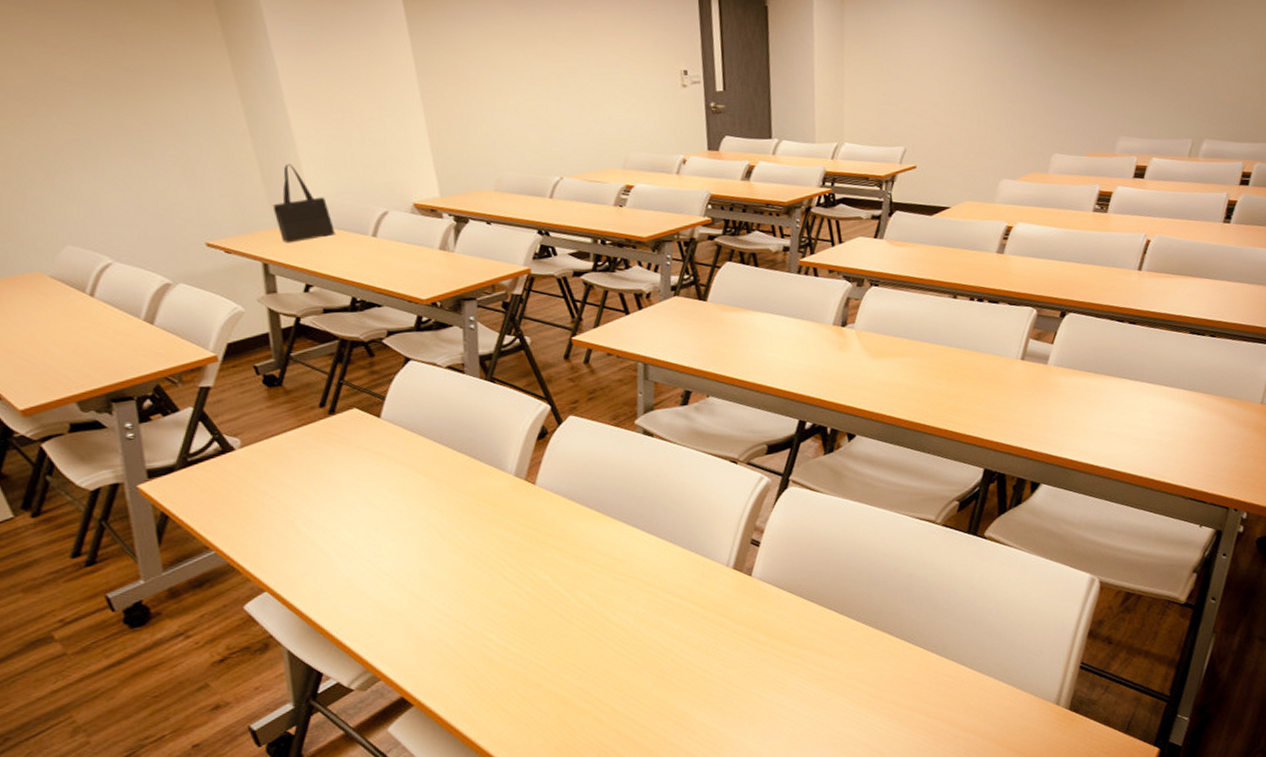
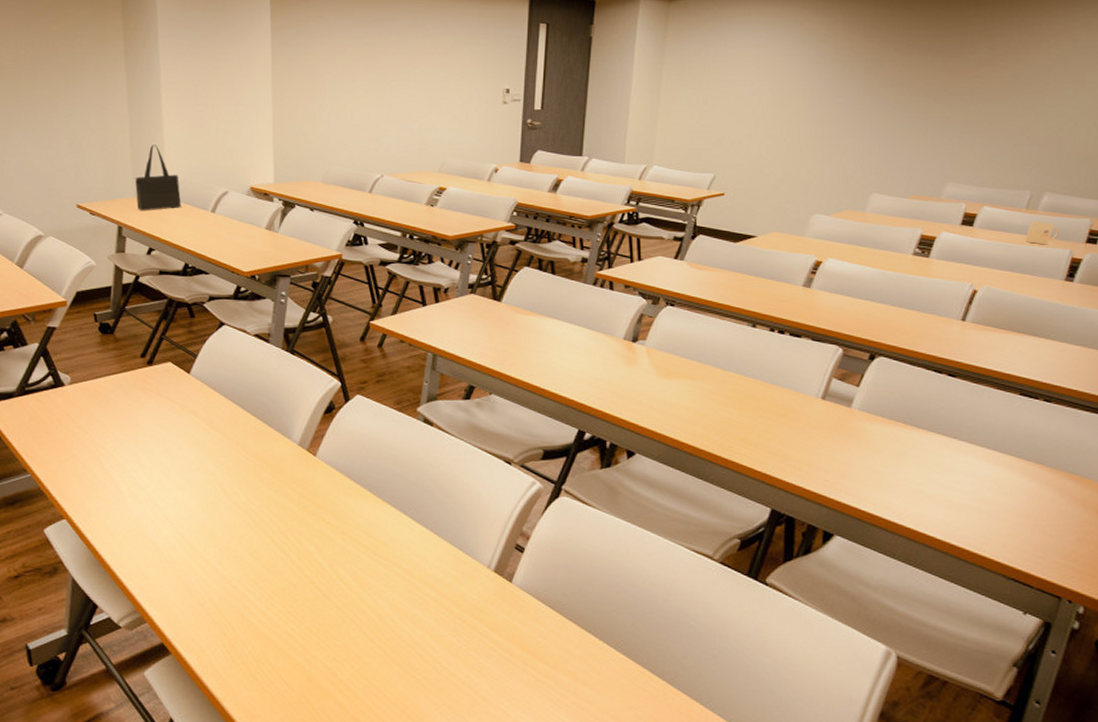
mug: none [1189,167,1217,191] -> present [1025,221,1059,245]

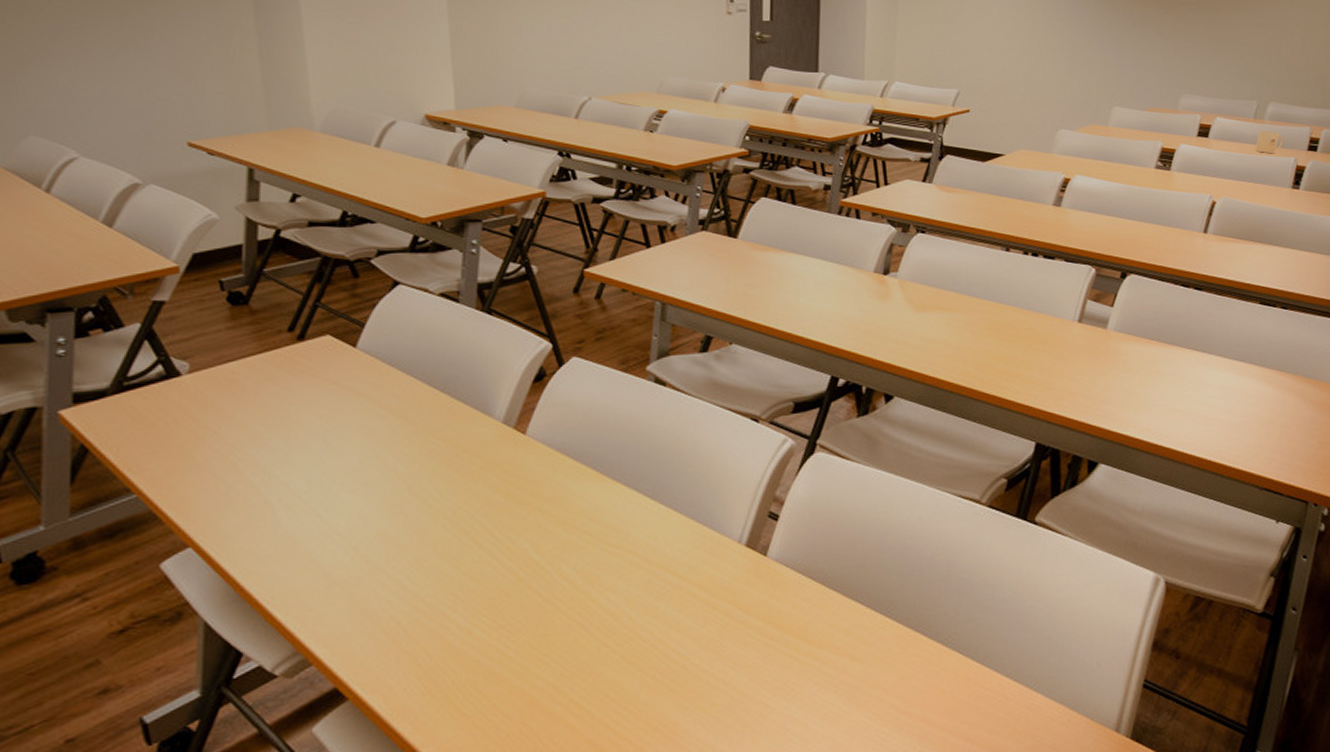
tote bag: present [135,145,182,211] -> none [268,65,334,148]

